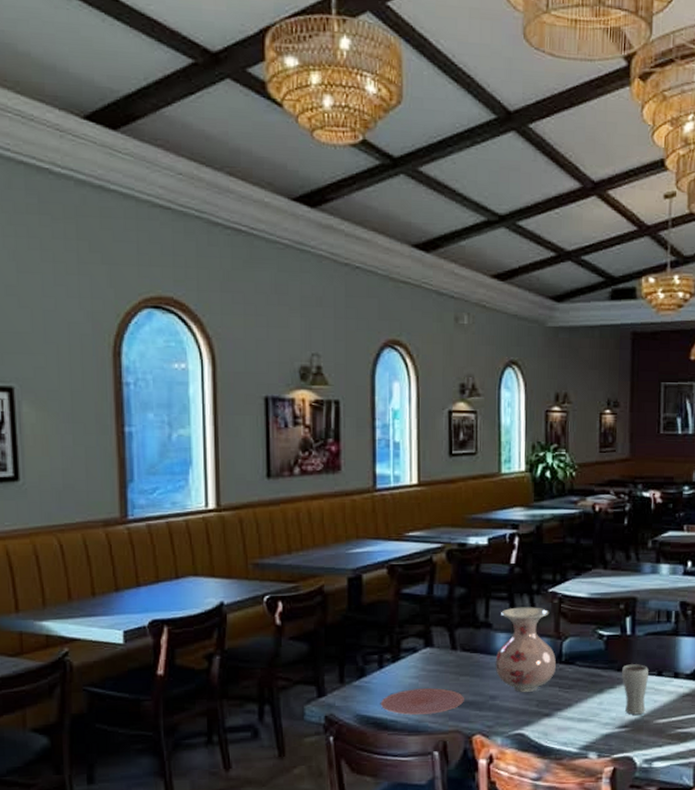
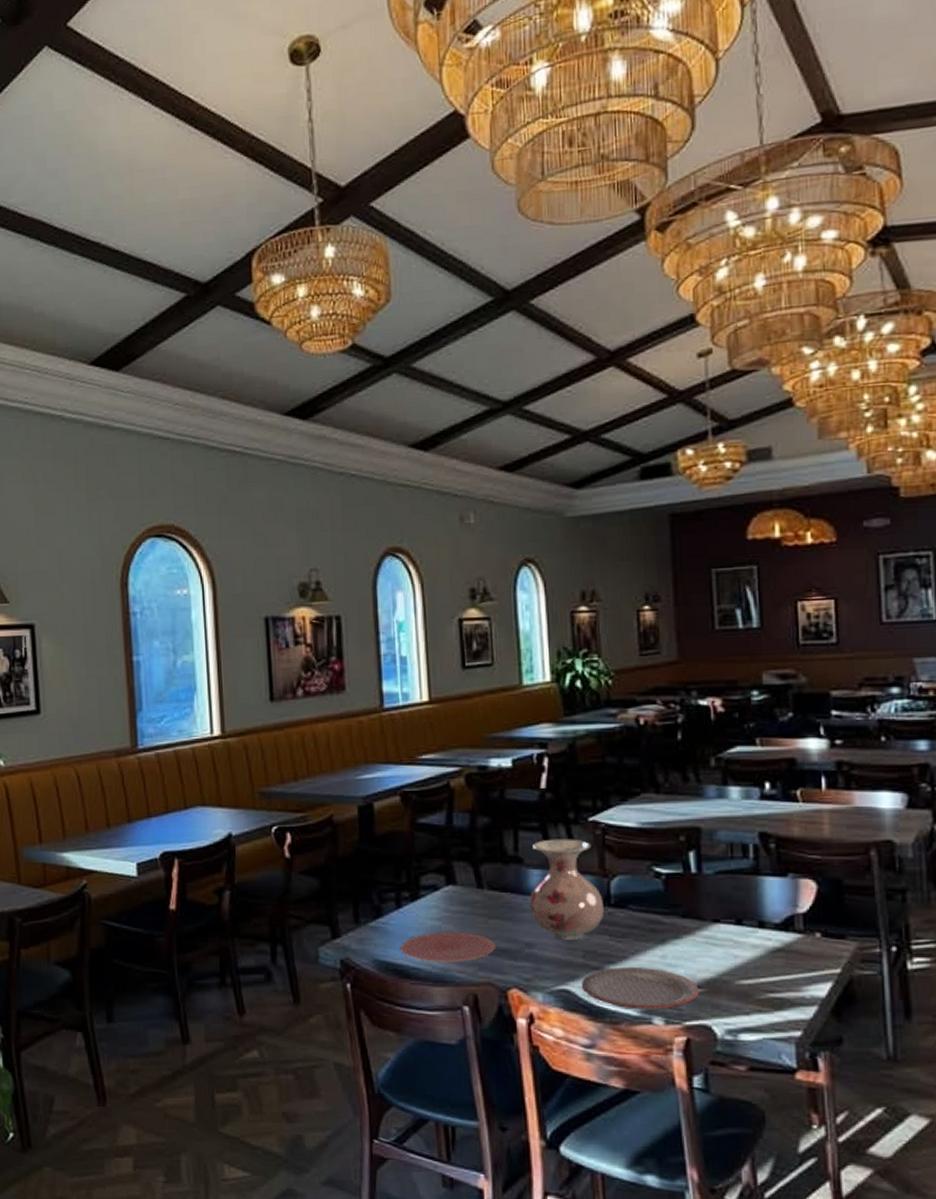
plate: none [534,713,626,747] -> present [582,967,699,1010]
drinking glass: present [622,664,648,715] -> none [688,909,724,973]

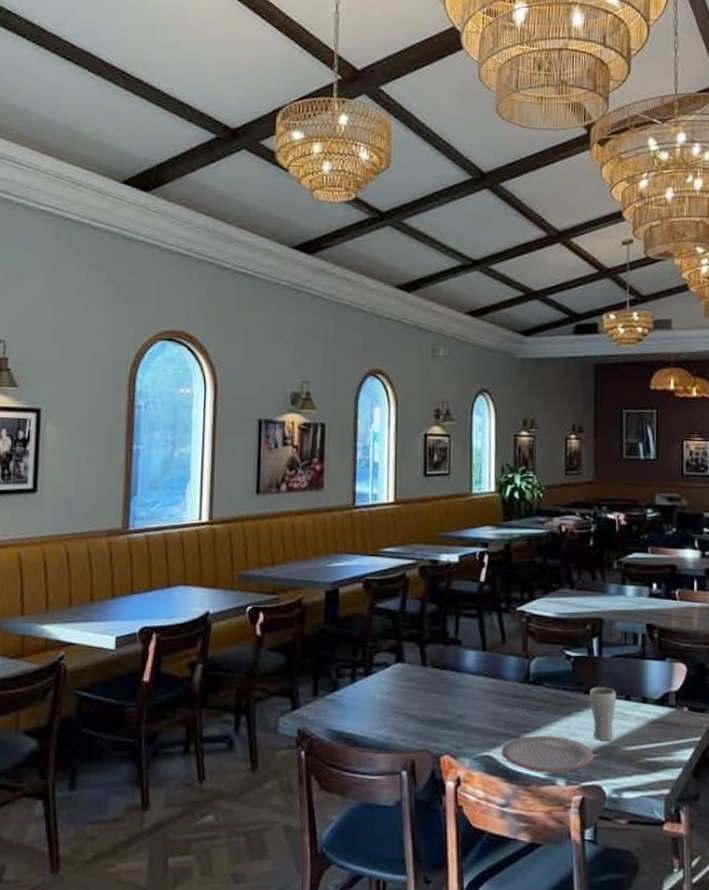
plate: present [399,932,496,962] -> none [351,705,433,731]
vase: present [529,839,604,940] -> none [464,625,524,712]
drinking glass: none [688,909,724,973] -> present [589,687,616,741]

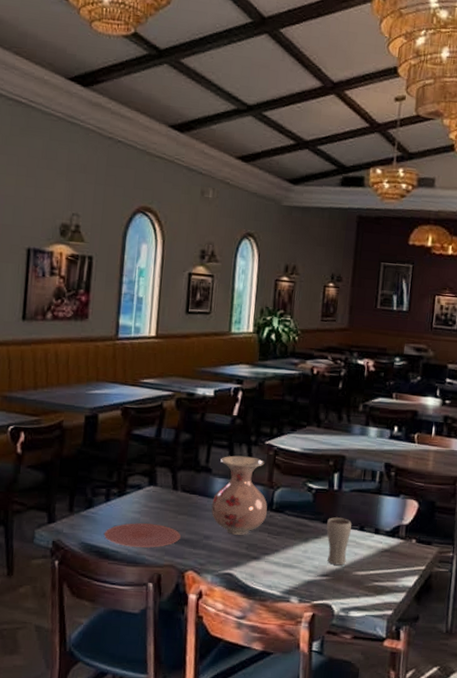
plate: none [351,705,433,731] -> present [103,523,181,548]
vase: none [464,625,524,712] -> present [211,455,267,535]
plate: present [502,736,594,773] -> none [242,558,327,592]

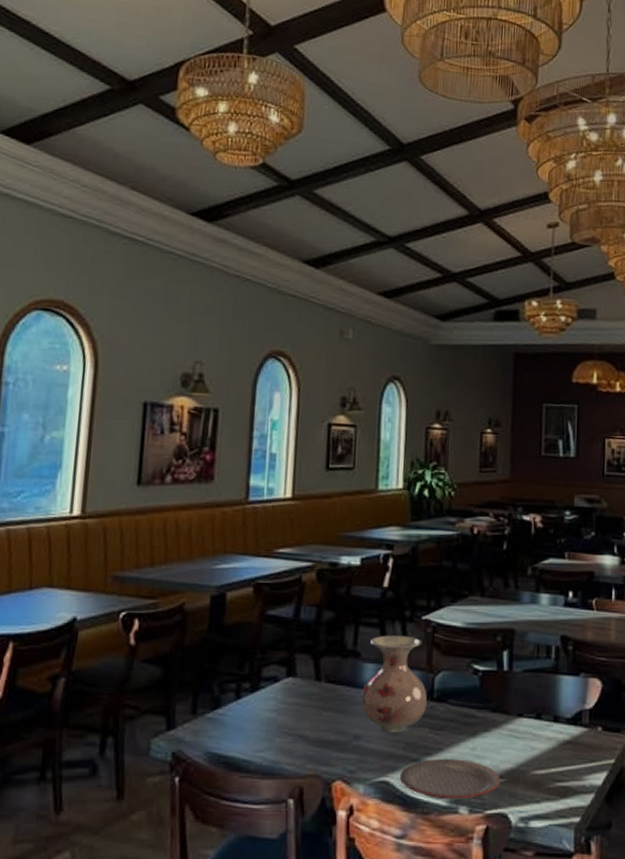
plate: present [103,523,181,548] -> none [233,724,326,754]
plate: none [242,558,327,592] -> present [400,759,501,800]
drinking glass: present [326,517,352,565] -> none [497,704,526,764]

